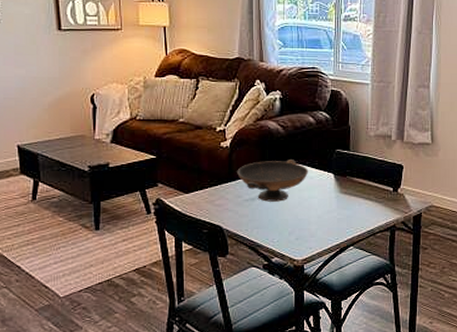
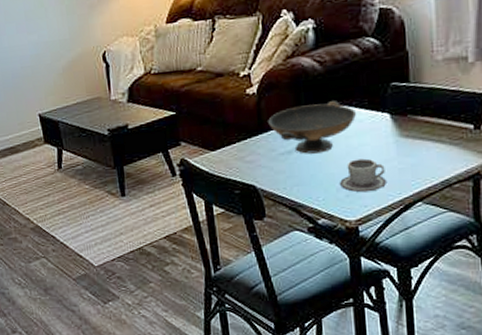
cup: none [292,209,329,237] -> present [340,158,388,193]

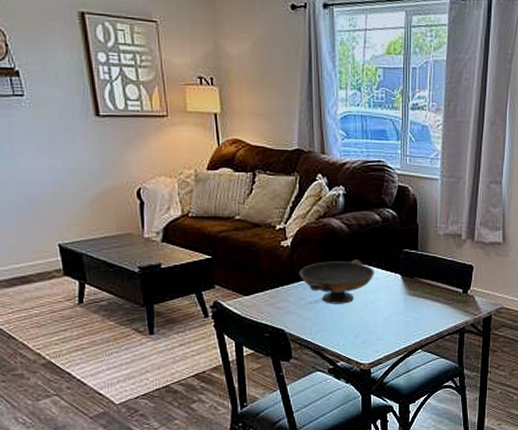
cup: present [340,158,388,193] -> none [358,311,396,340]

